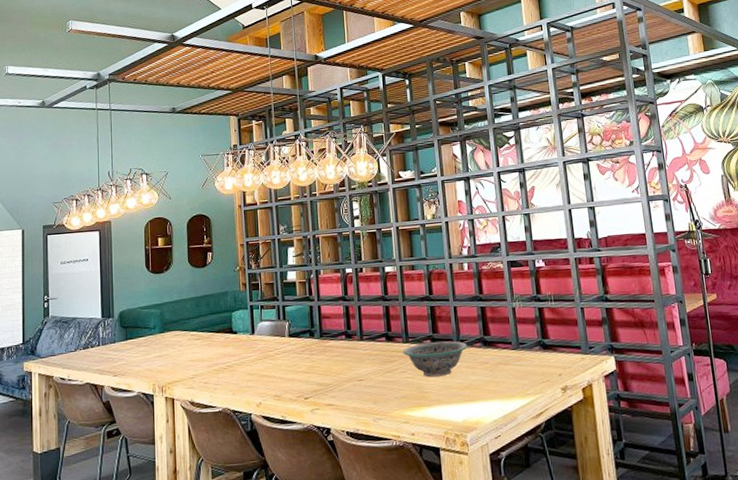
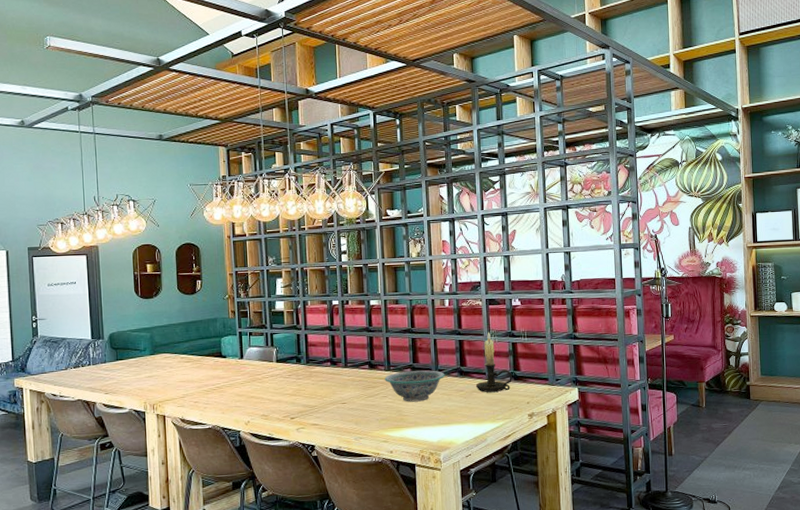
candle holder: none [501,296,541,364] -> present [475,332,512,392]

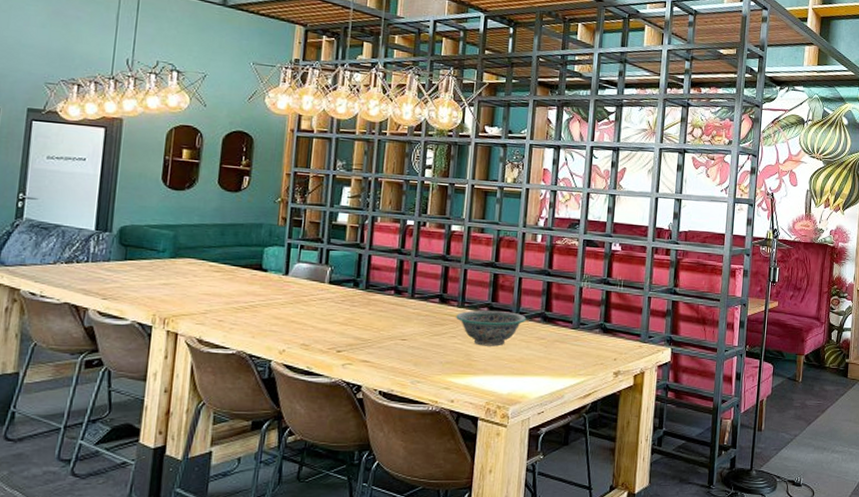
candle holder: present [475,332,512,392] -> none [559,276,602,344]

